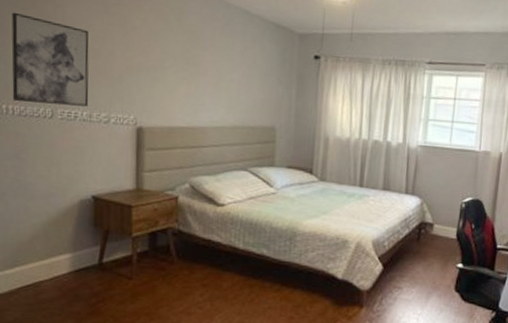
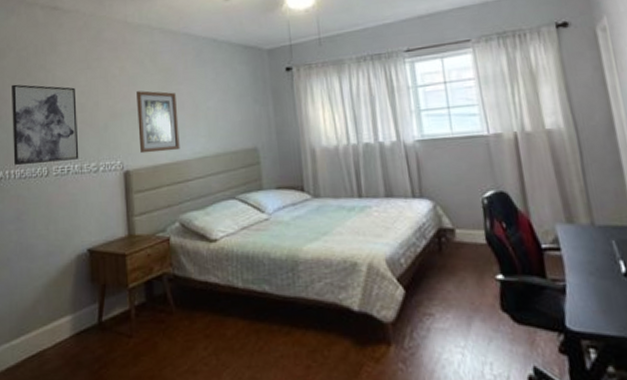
wall art: none [155,48,200,116] -> present [137,90,180,154]

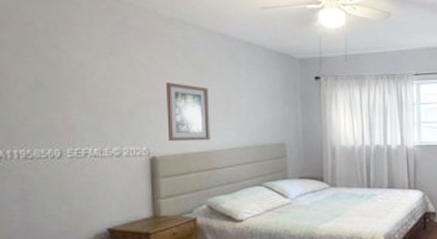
wall art: present [12,84,79,165] -> none [14,60,99,145]

